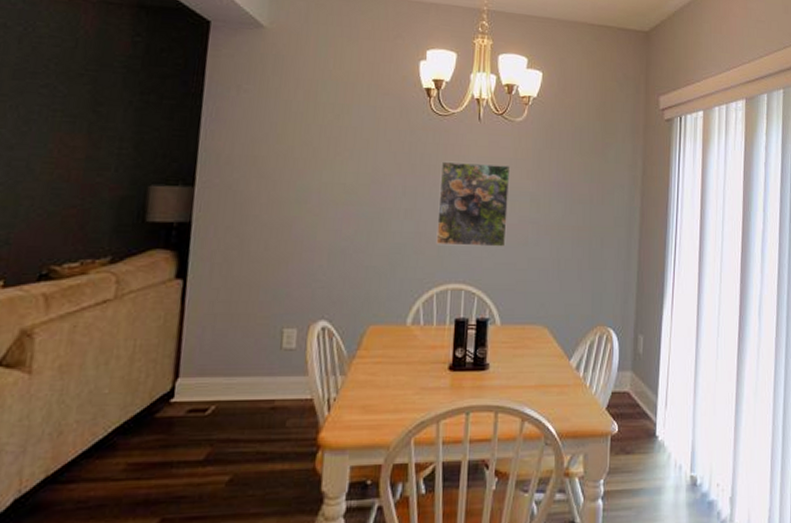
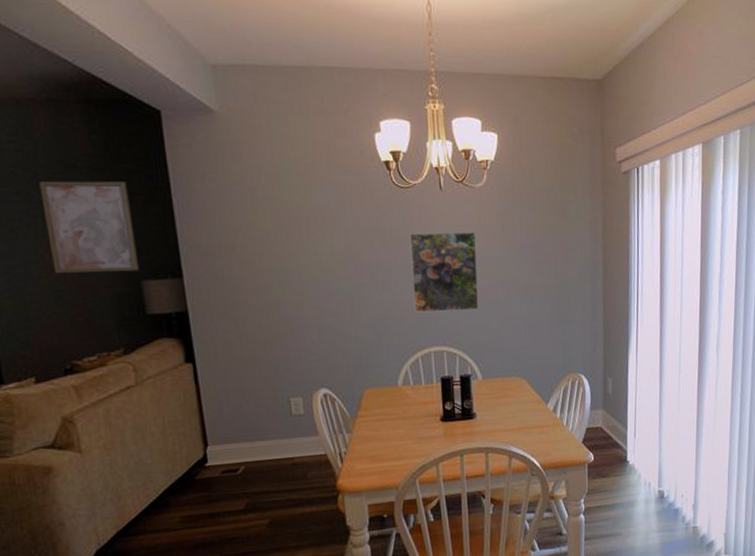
wall art: none [59,77,160,175] -> present [39,181,140,273]

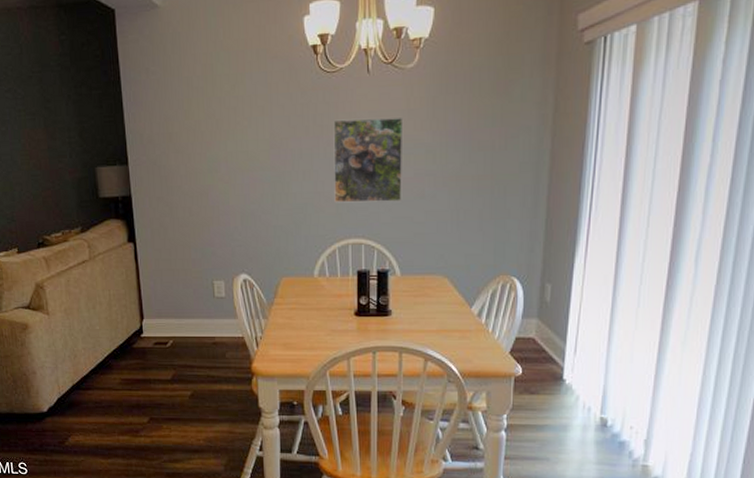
wall art: present [39,181,140,273] -> none [23,77,95,160]

